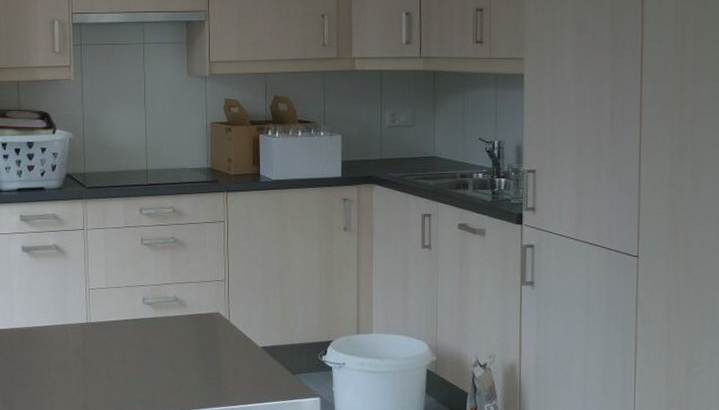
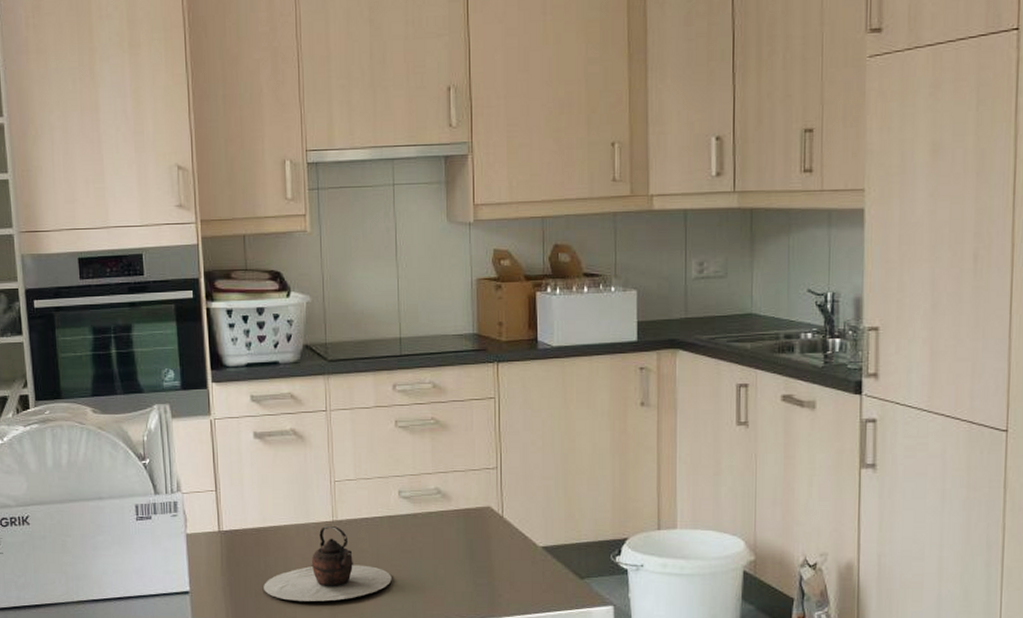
teapot: none [27,326,136,391] -> present [263,525,392,602]

